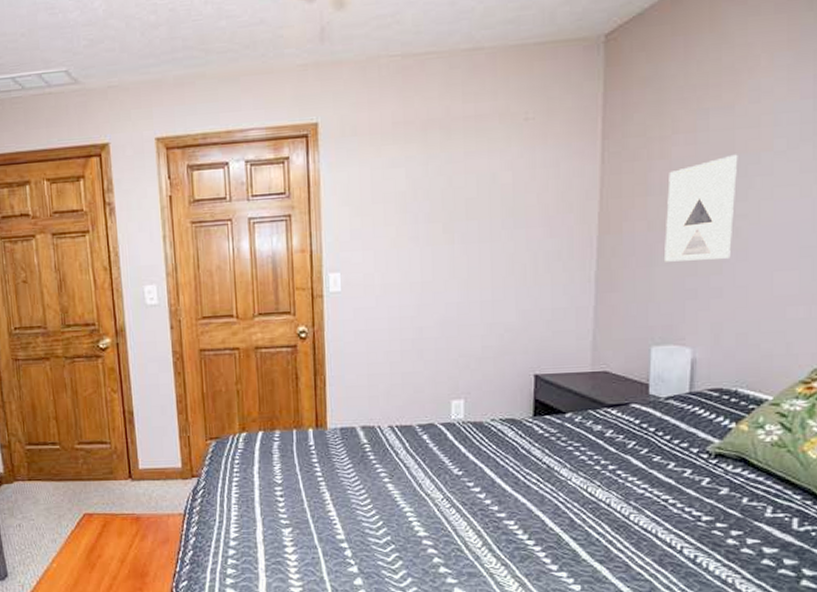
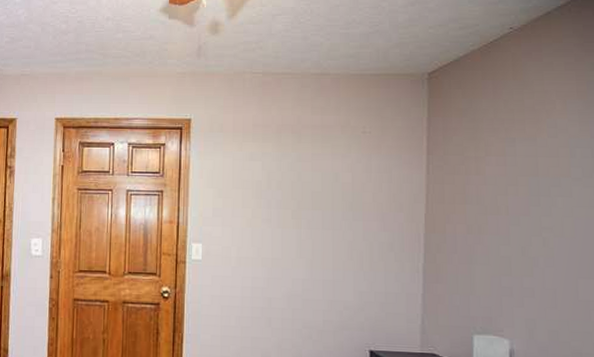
wall art: present [665,154,738,262] -> none [482,177,542,263]

